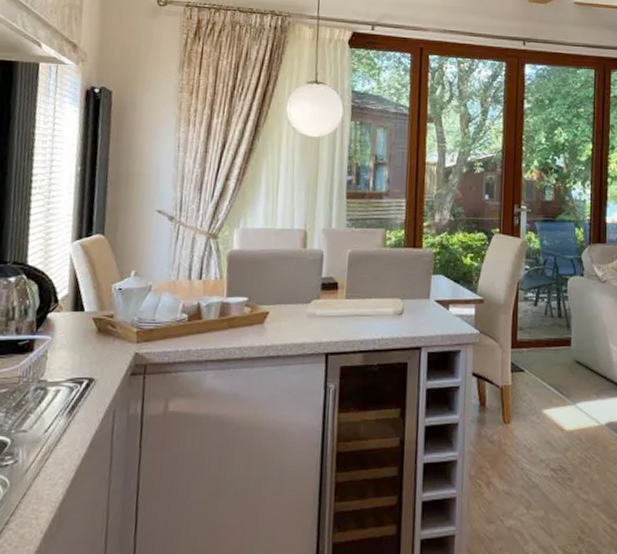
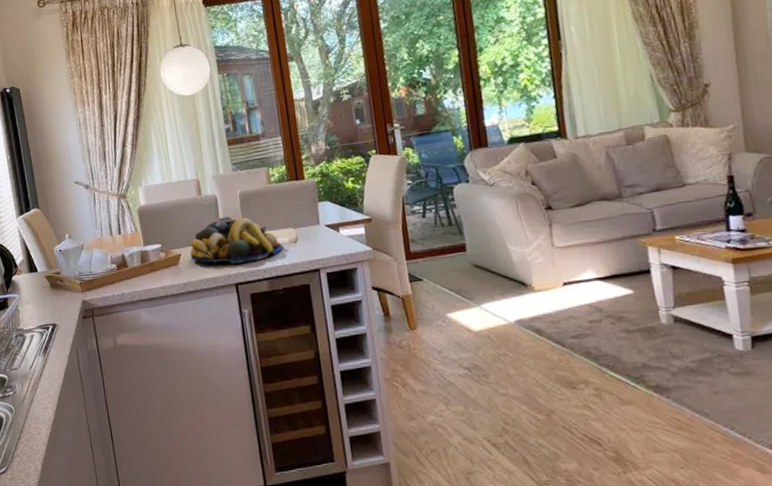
fruit bowl: none [279,279,387,330] -> present [190,217,284,263]

